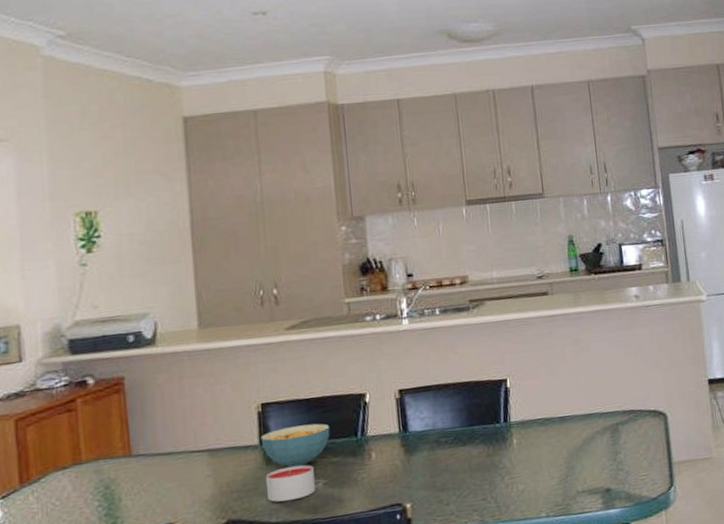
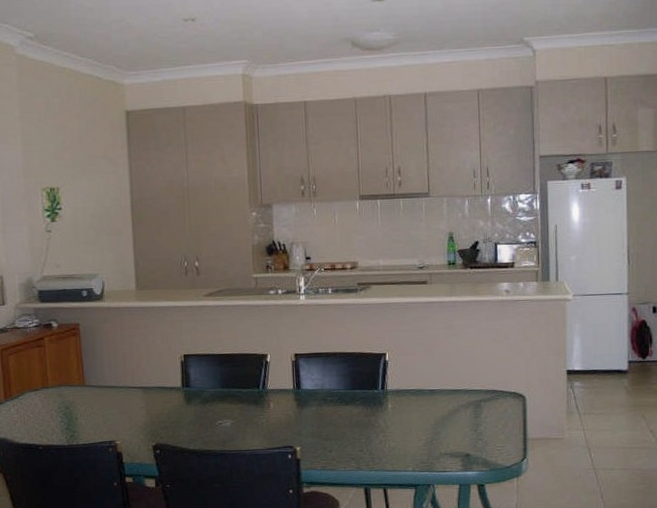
cereal bowl: present [261,423,330,468] -> none [183,375,238,409]
candle: present [265,465,315,502] -> none [186,406,224,435]

